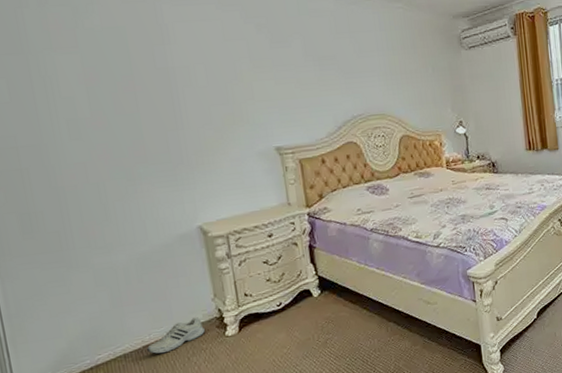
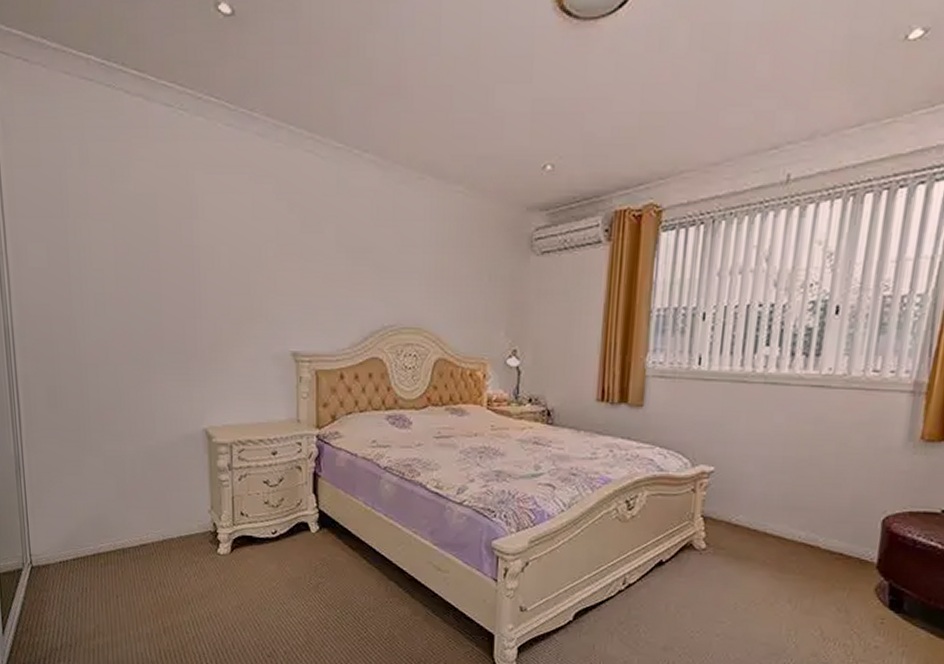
shoe: present [147,316,206,354] -> none [144,525,199,557]

